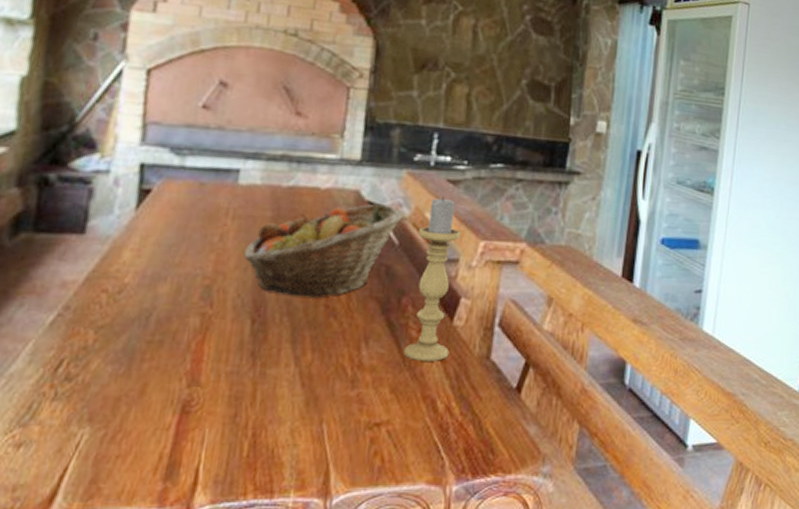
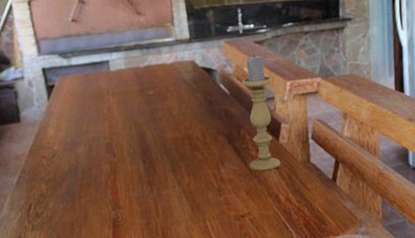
fruit basket: present [244,203,404,298] -> none [127,67,229,141]

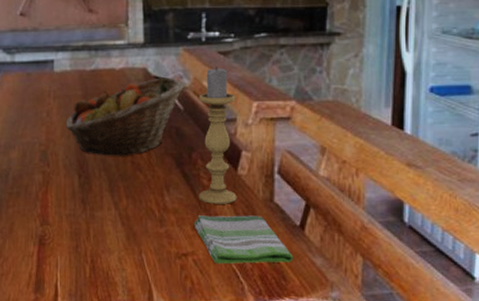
fruit basket: none [127,67,229,141] -> present [66,77,185,156]
dish towel: none [247,175,330,220] -> present [193,215,294,264]

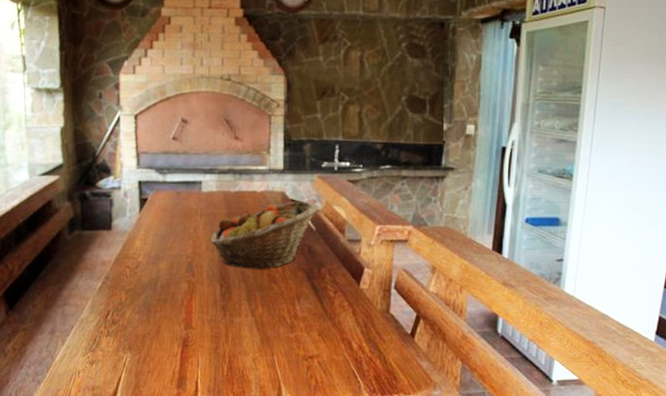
dish towel: present [193,215,294,264] -> none [320,323,405,366]
candle holder: present [198,66,237,204] -> none [325,193,362,314]

